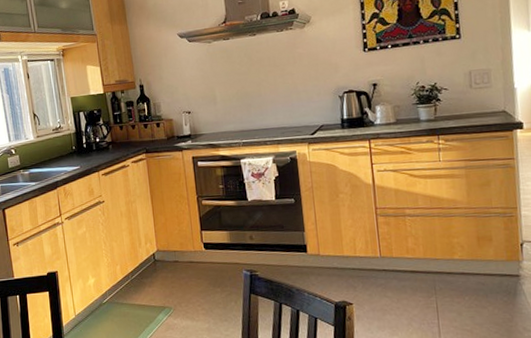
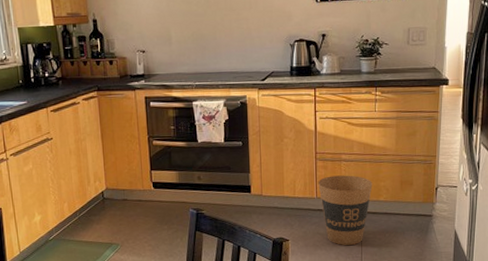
trash can: none [381,231,445,310] -> present [318,175,373,245]

